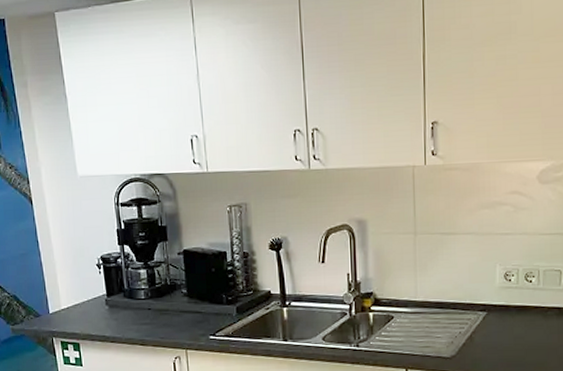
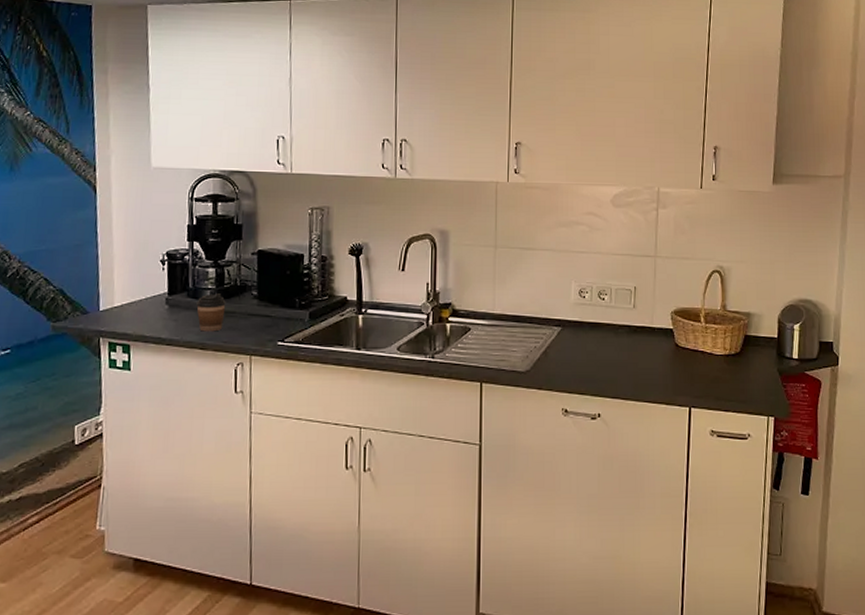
coffee cup: none [133,293,160,329] -> present [196,293,226,332]

